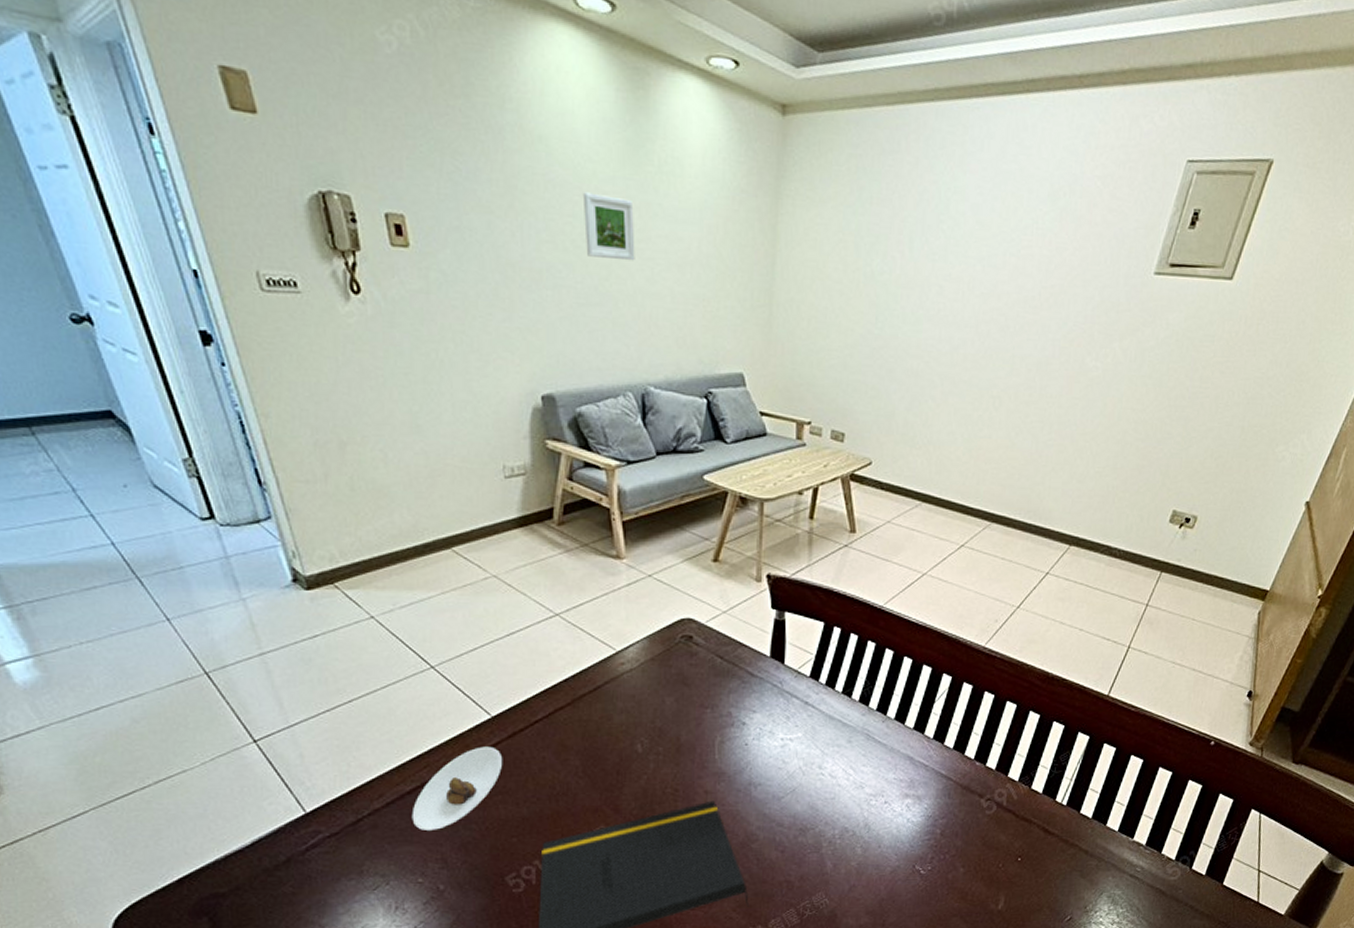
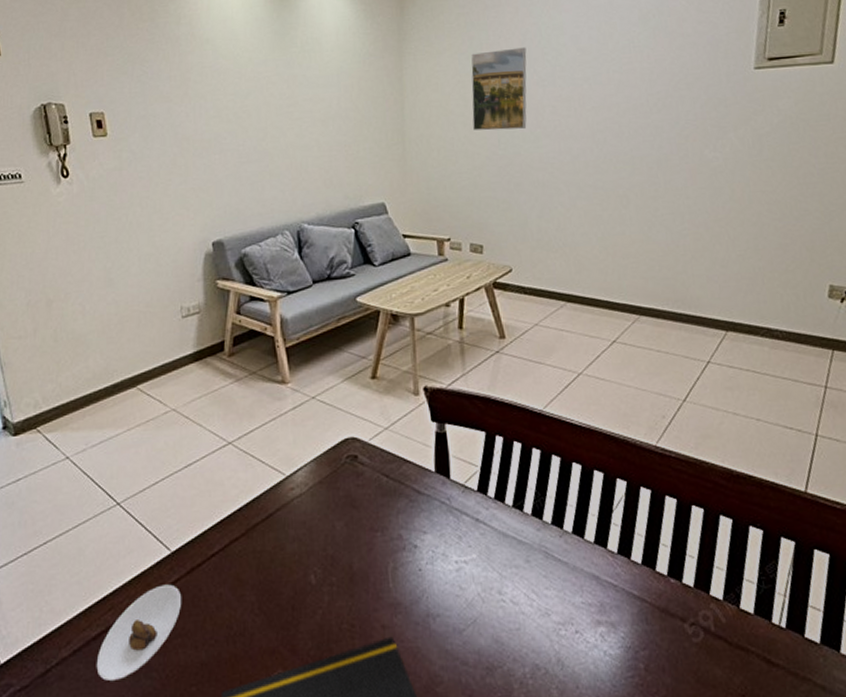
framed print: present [582,192,635,261] -> none [241,74,286,124]
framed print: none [850,208,921,309] -> present [471,47,527,131]

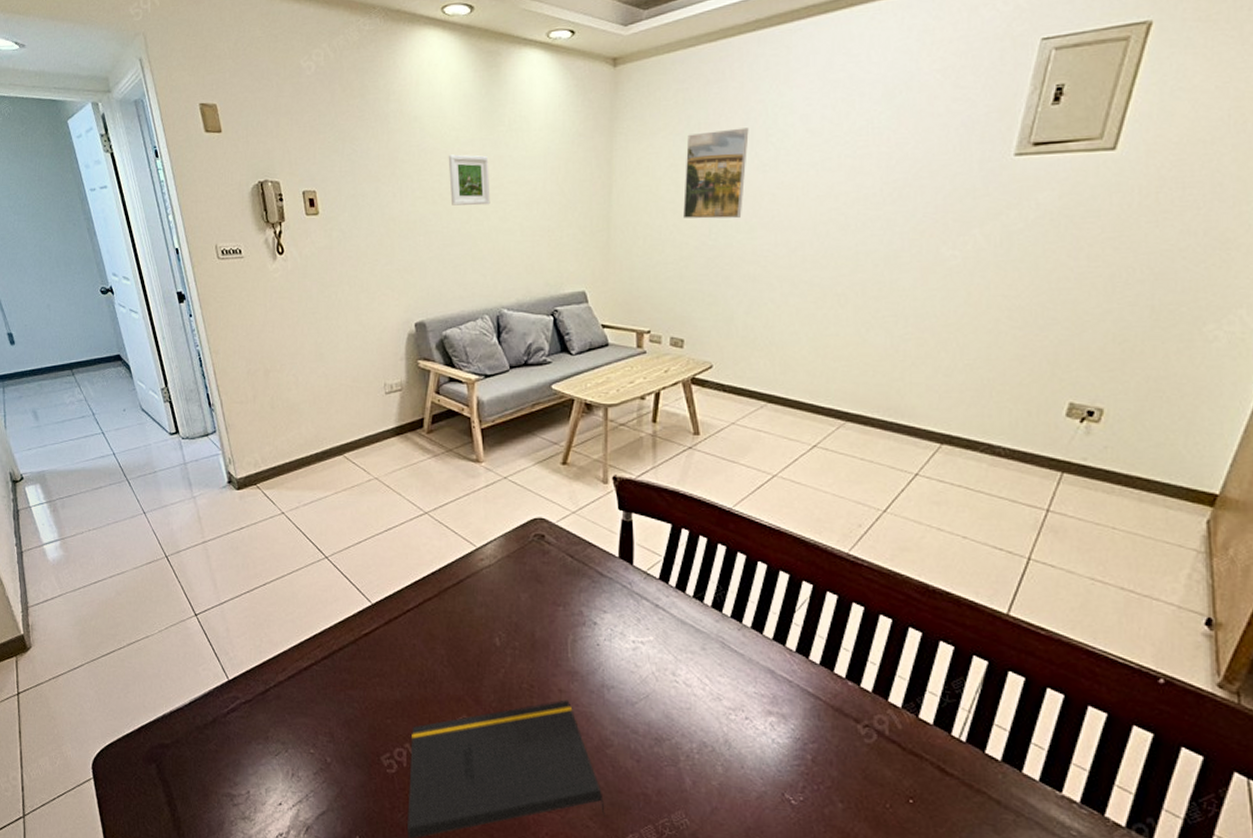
saucer: present [96,584,182,681] -> none [307,631,381,705]
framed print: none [241,74,286,124] -> present [448,154,490,206]

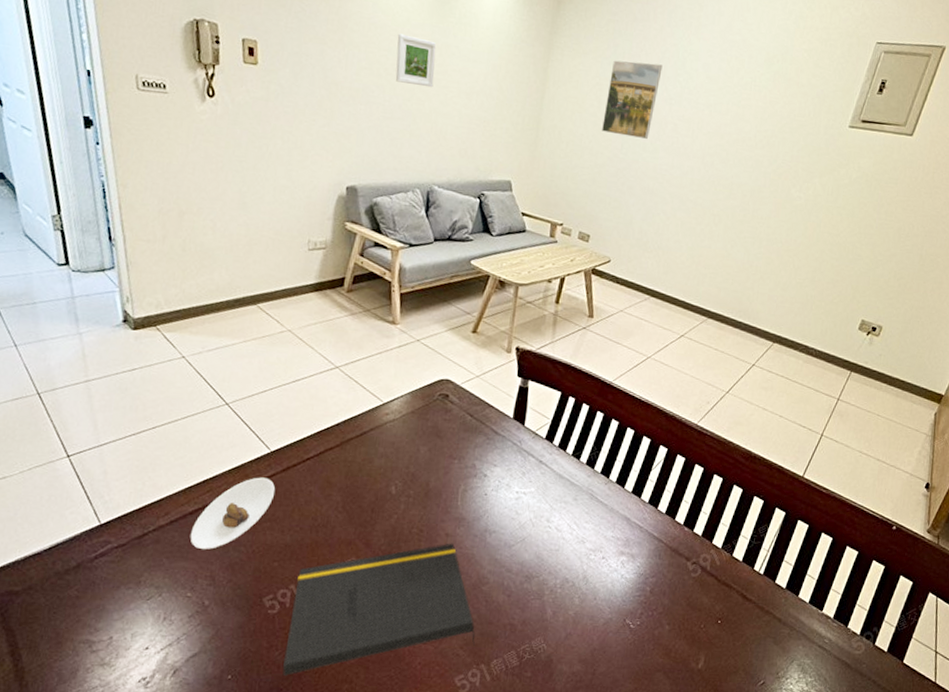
saucer: none [307,631,381,705] -> present [190,477,276,549]

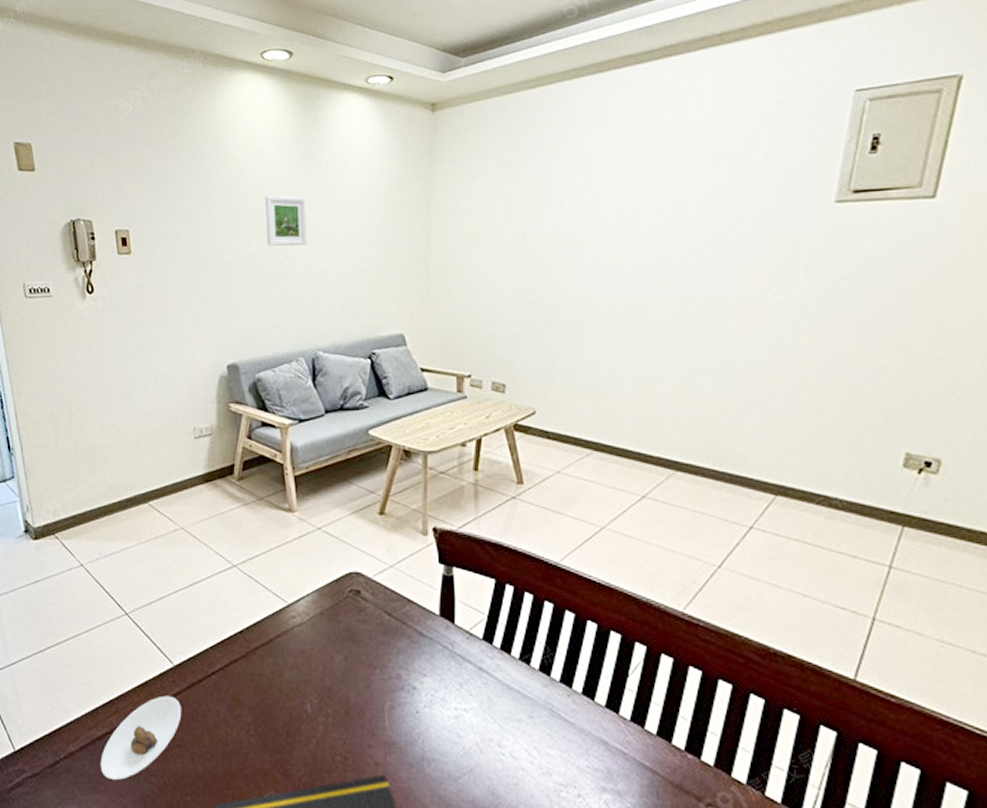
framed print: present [602,60,663,140] -> none [503,172,568,262]

